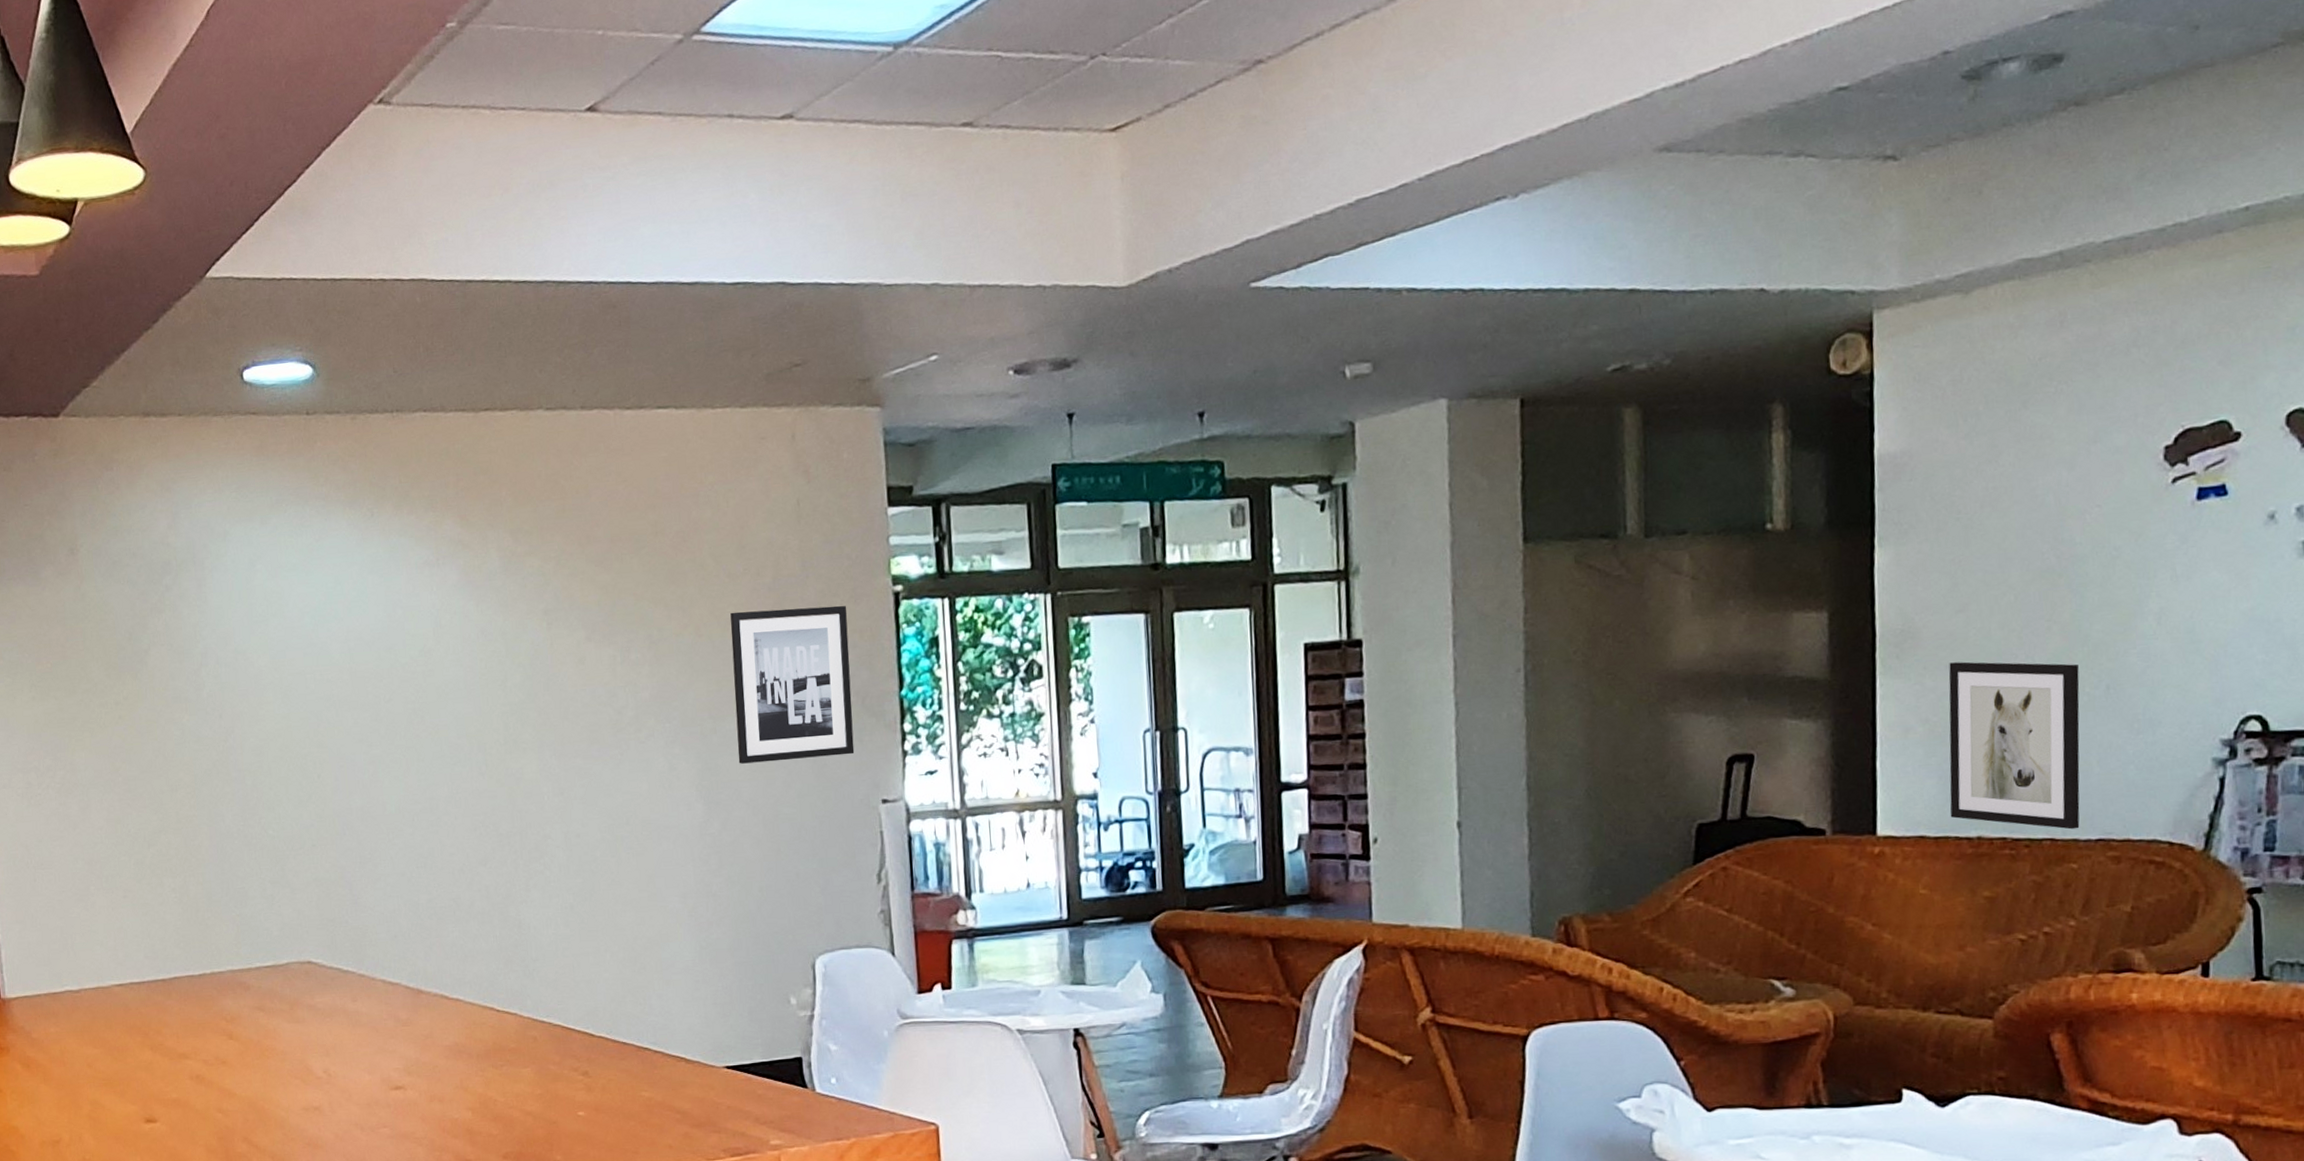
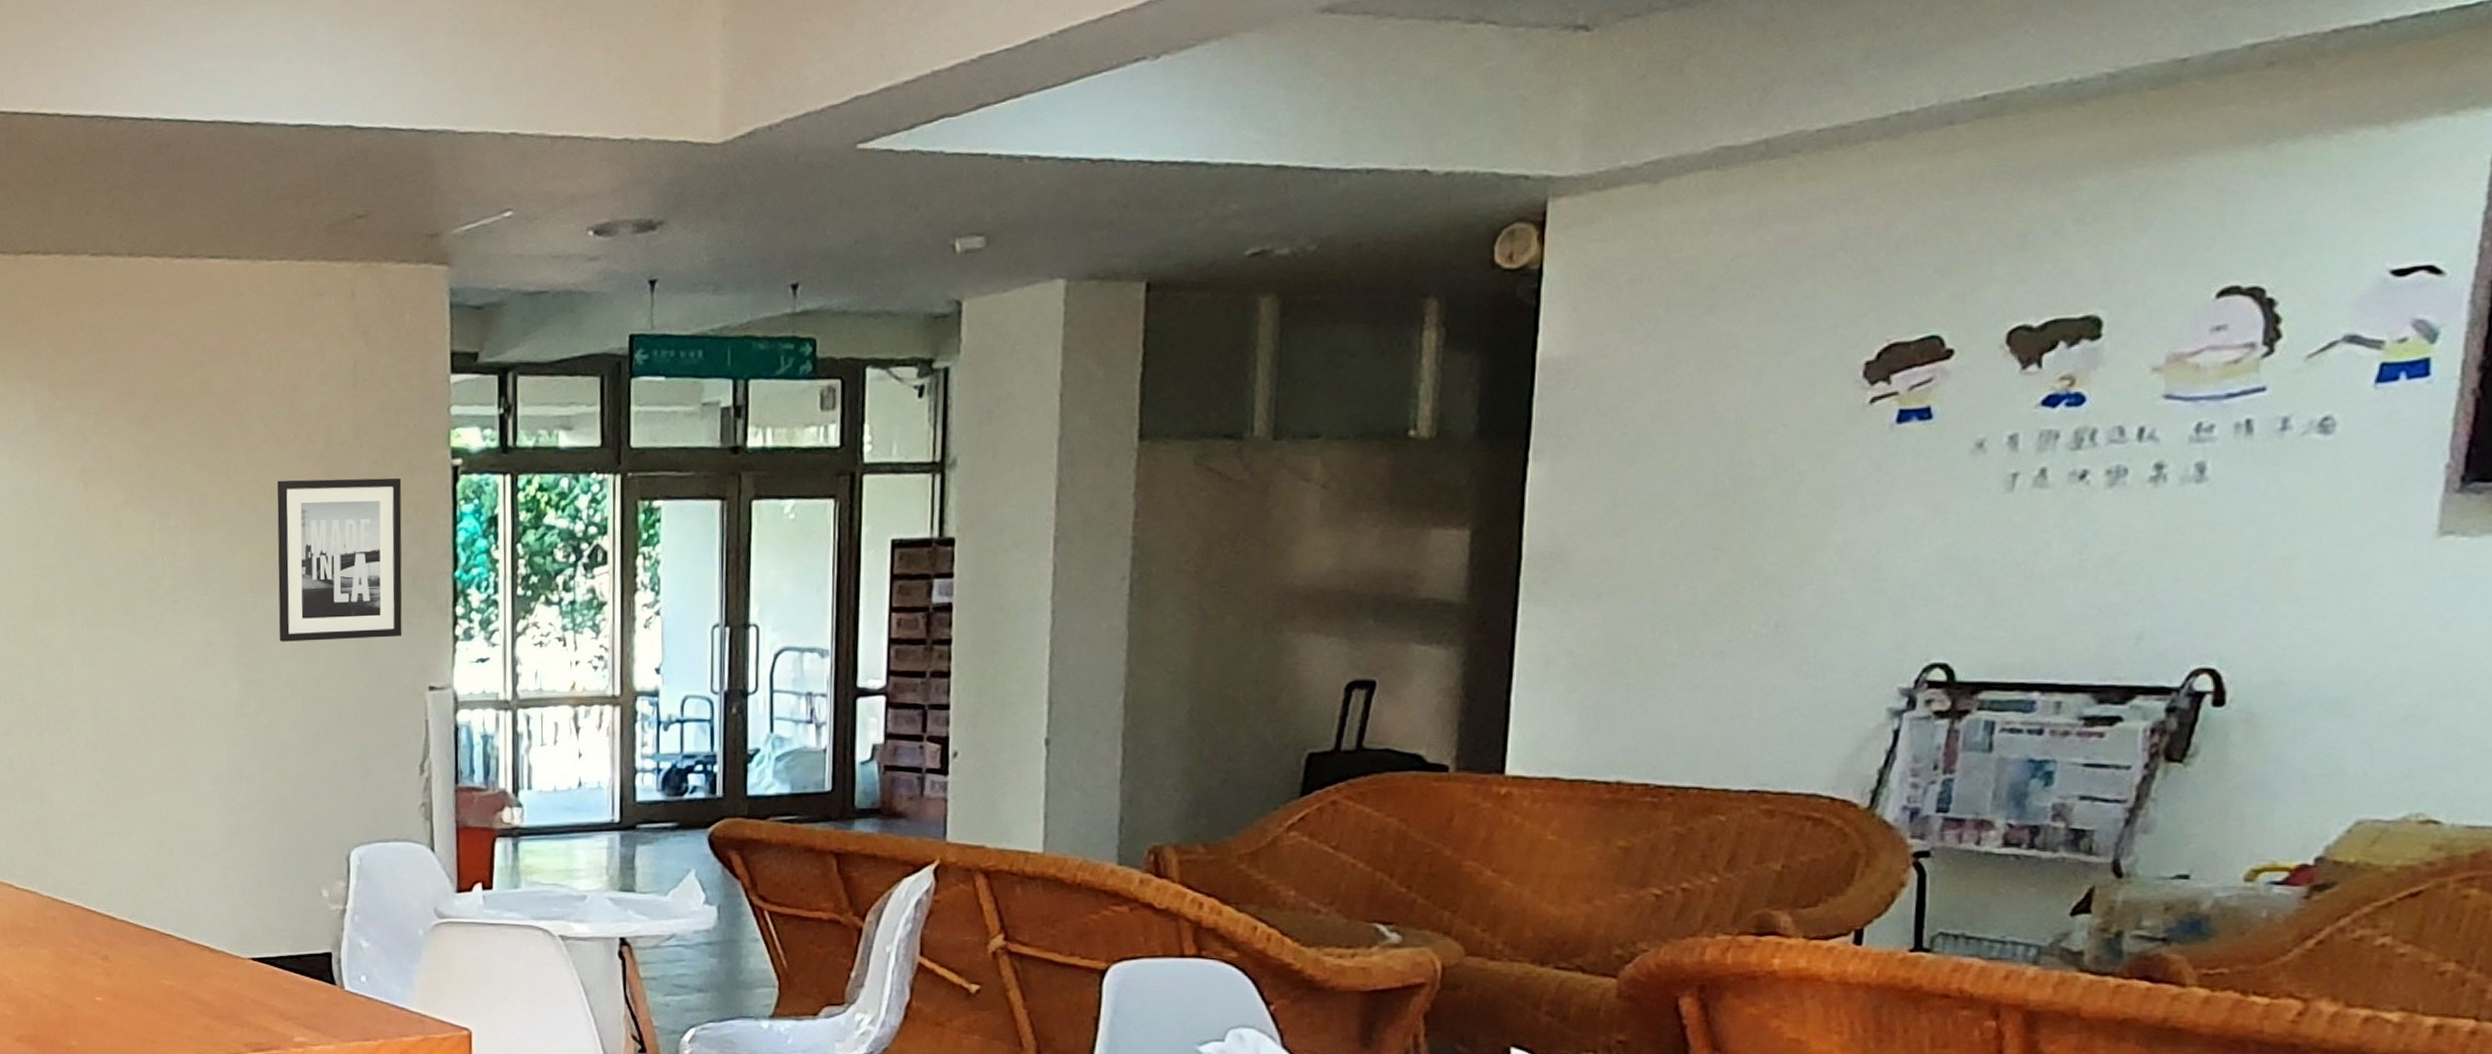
wall art: present [1948,661,2080,830] -> none [1588,590,1746,779]

